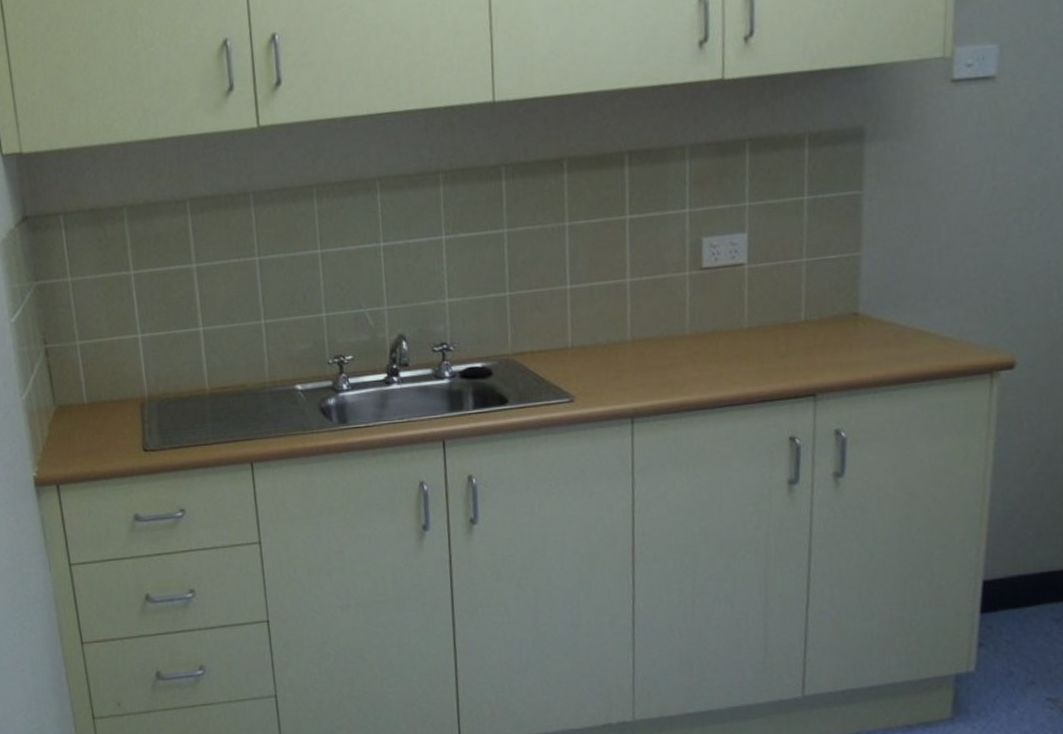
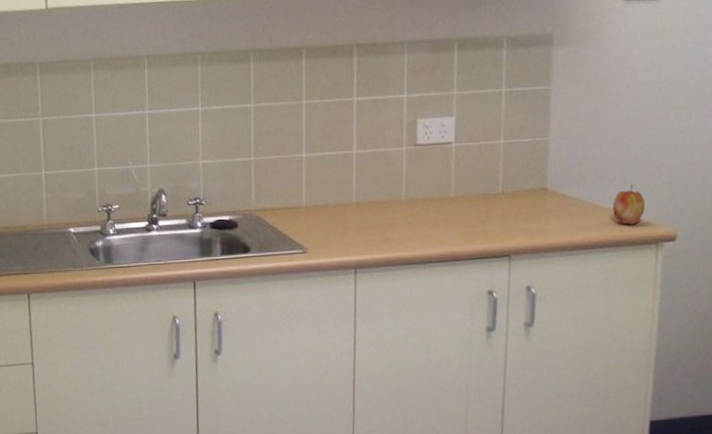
apple: none [938,304,978,352] -> present [613,185,646,225]

